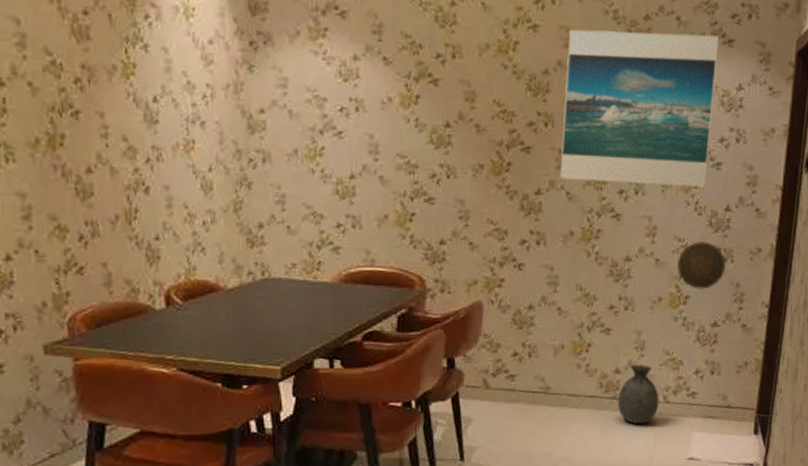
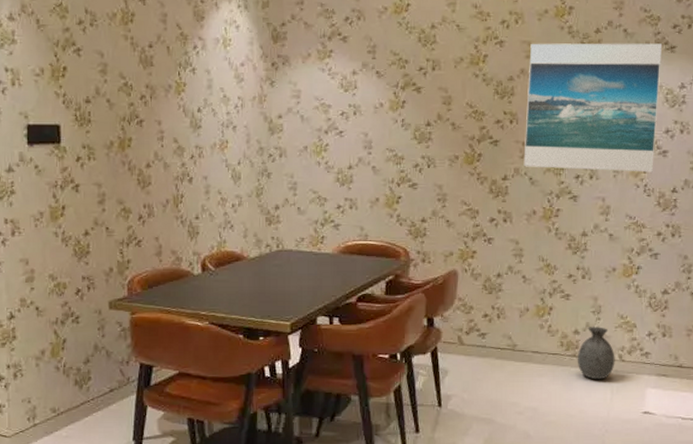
decorative plate: present [676,240,727,289] -> none [628,218,675,261]

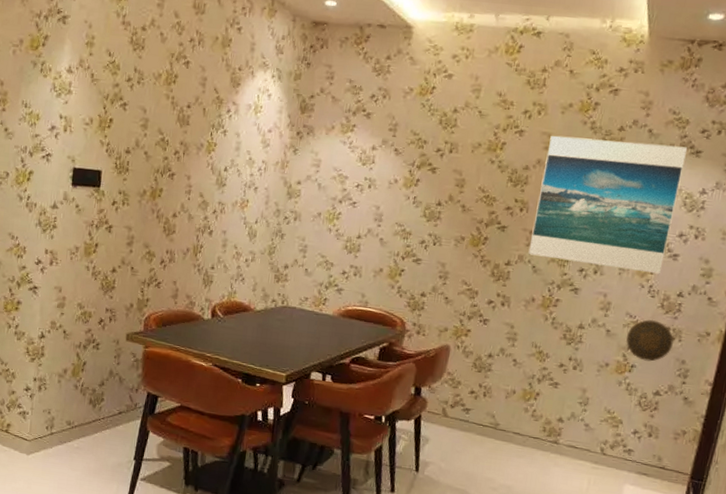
vase: present [577,327,615,380] -> none [557,417,597,470]
decorative plate: none [628,218,675,261] -> present [625,319,674,362]

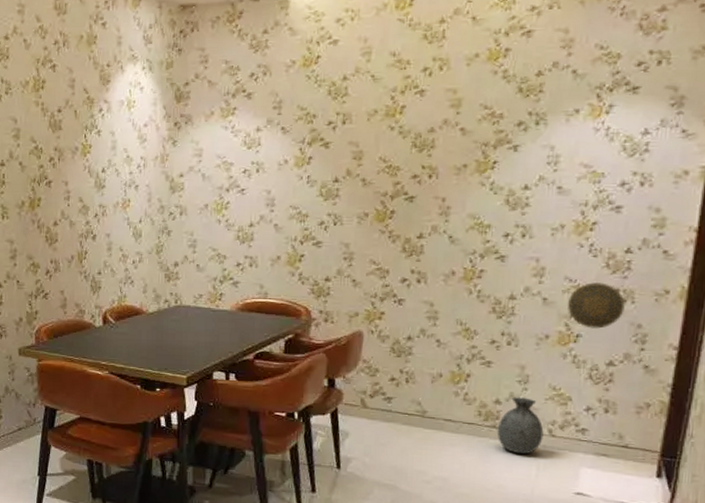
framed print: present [528,135,688,274] -> none [442,84,622,230]
vase: none [557,417,597,470] -> present [497,397,544,455]

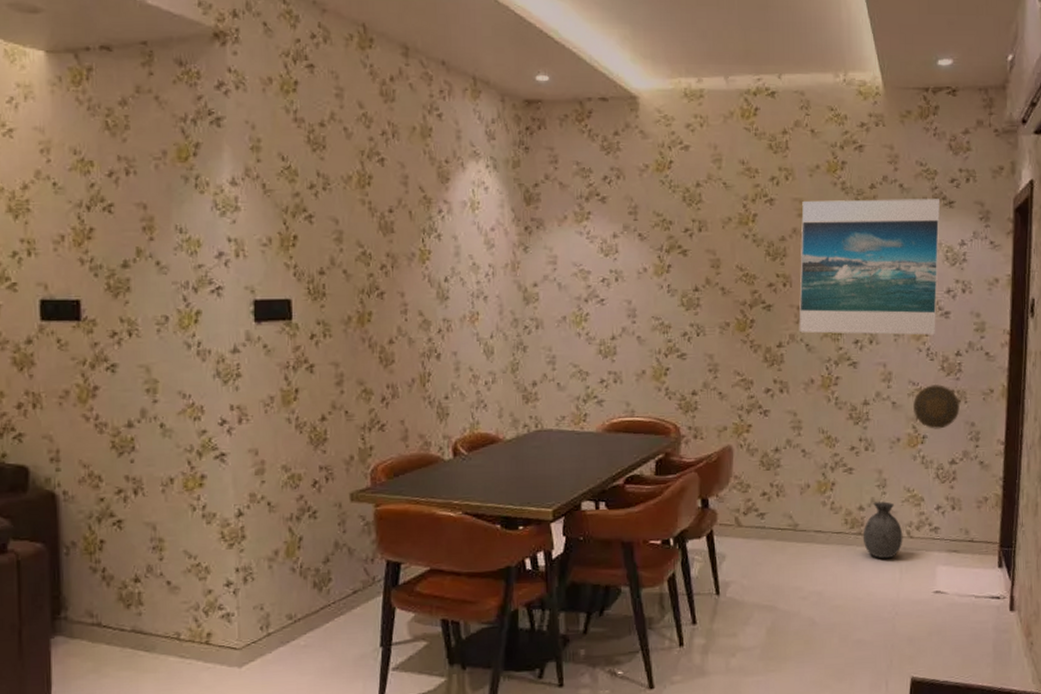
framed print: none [442,84,622,230] -> present [799,199,941,335]

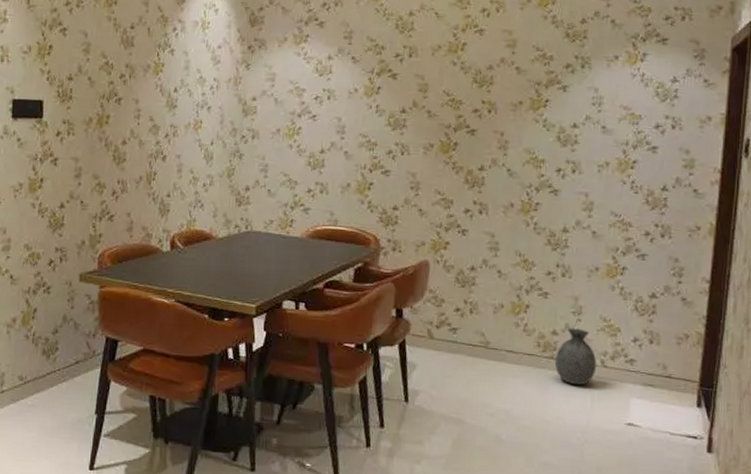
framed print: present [799,199,941,335] -> none [501,32,653,169]
decorative plate: present [912,383,961,429] -> none [613,216,665,262]

